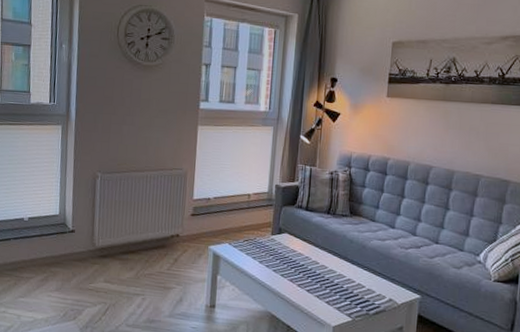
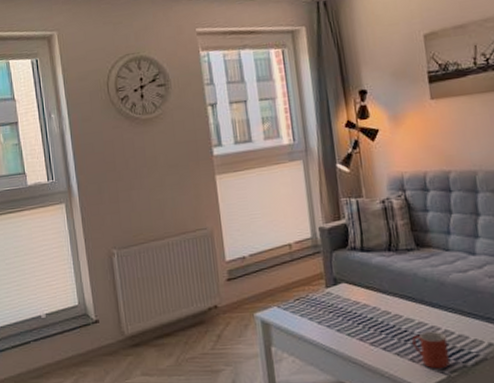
mug: none [331,282,359,313] -> present [412,331,450,369]

